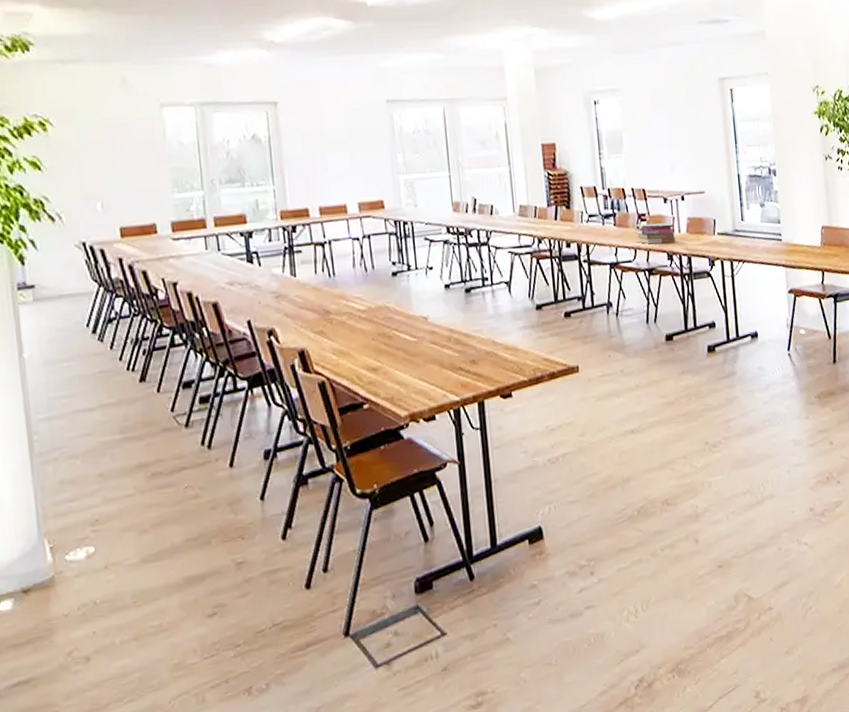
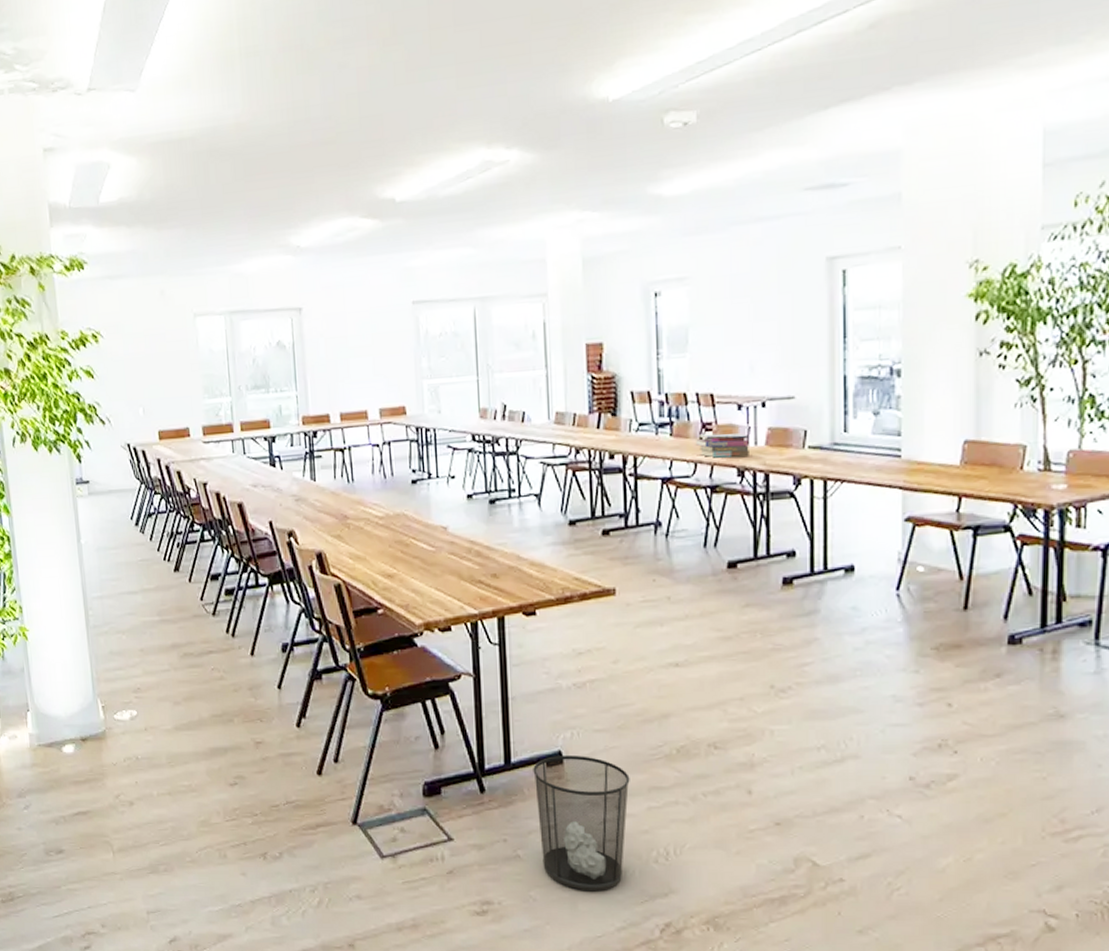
waste bin: none [517,528,601,663] -> present [533,756,630,892]

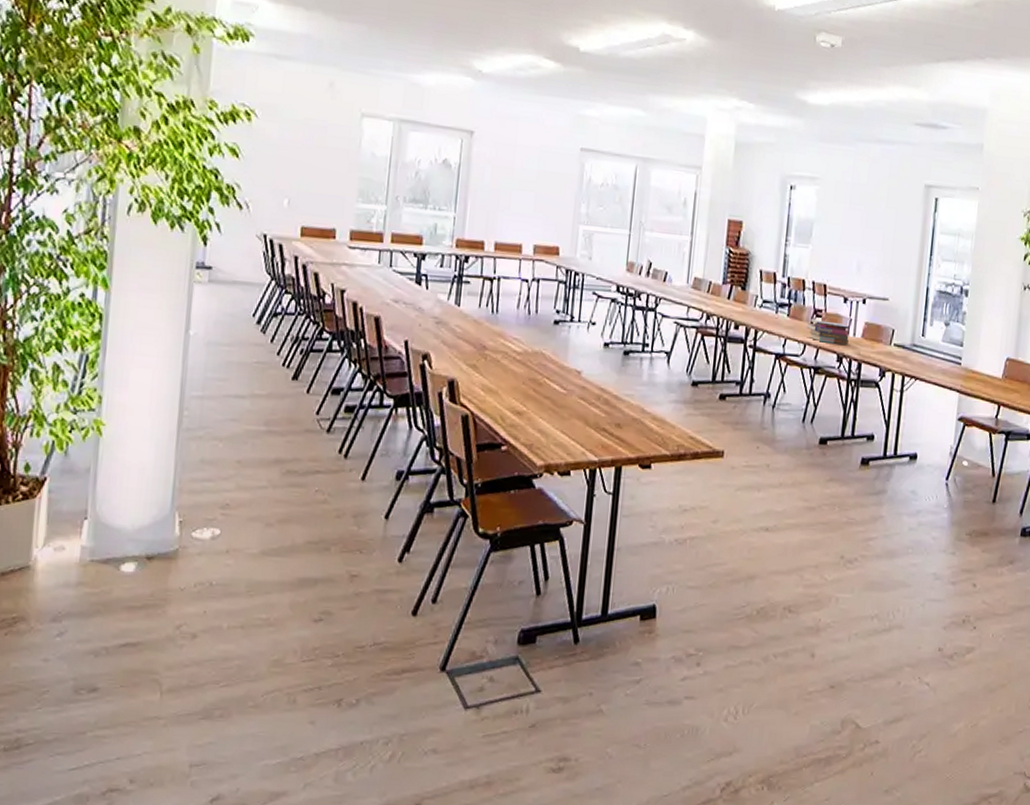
waste bin: present [533,756,630,892] -> none [623,610,713,749]

